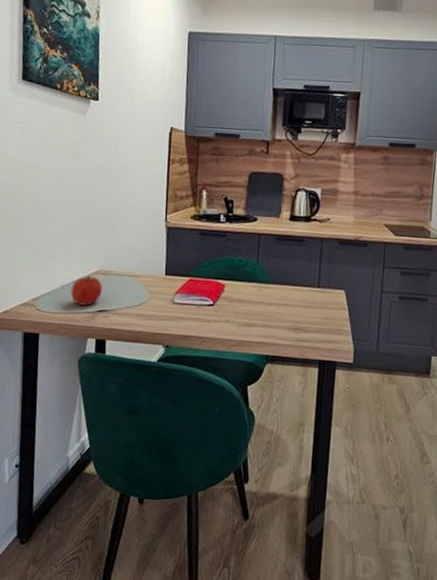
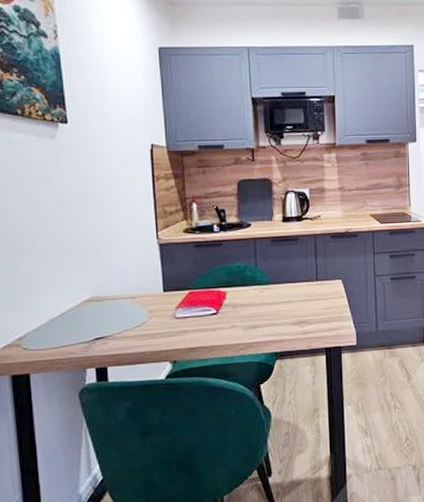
apple: present [71,276,103,306] -> none [61,305,97,337]

